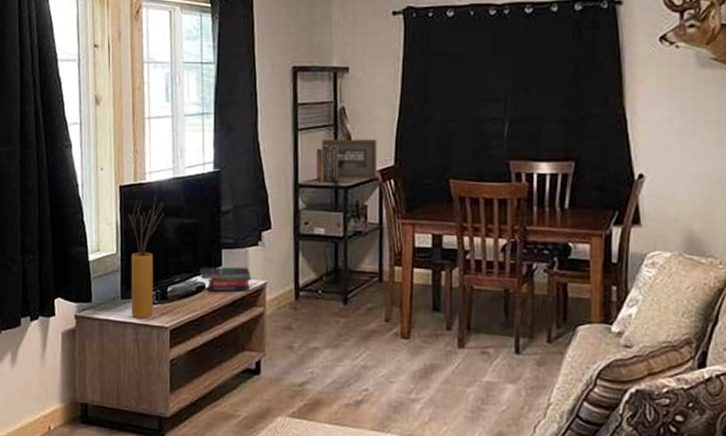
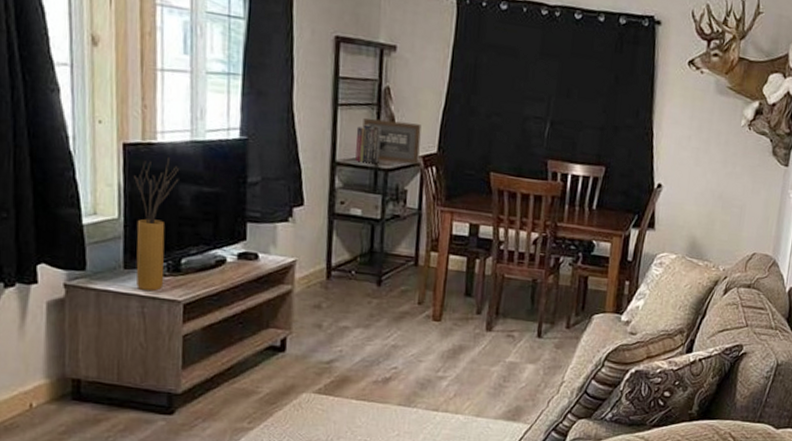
books: present [199,267,251,292] -> none [220,240,280,269]

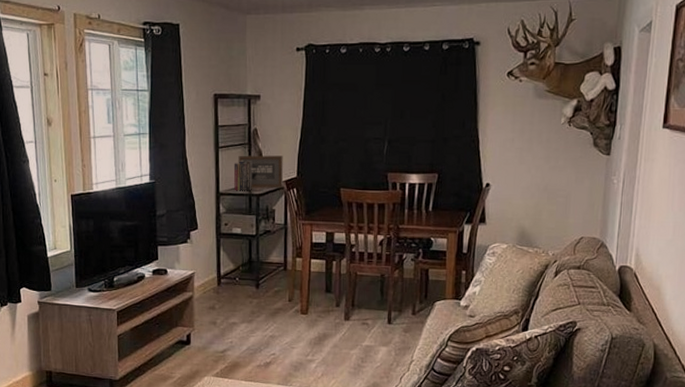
vase: present [134,157,180,292] -> none [79,202,110,304]

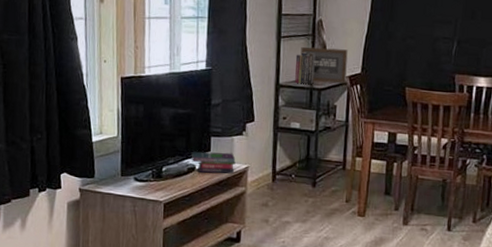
books: none [140,260,182,281] -> present [191,151,236,174]

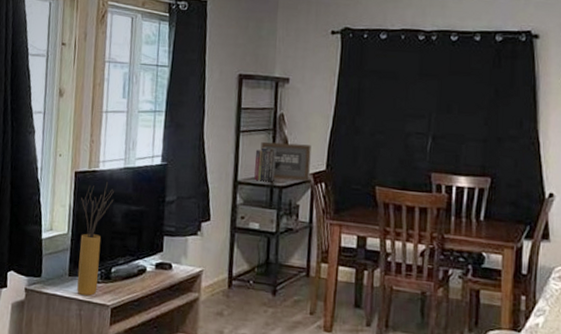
vase: none [129,87,162,194] -> present [77,182,115,296]
books: present [191,151,236,174] -> none [142,252,189,278]

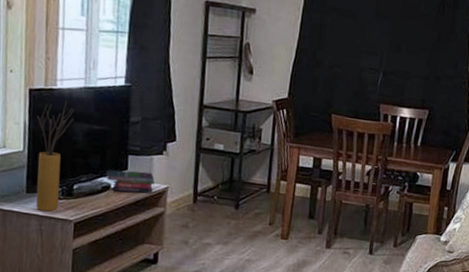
books: none [142,252,189,278] -> present [106,170,155,194]
books: present [254,147,277,182] -> none [219,74,242,107]
picture frame: present [260,141,311,182] -> none [226,68,275,108]

